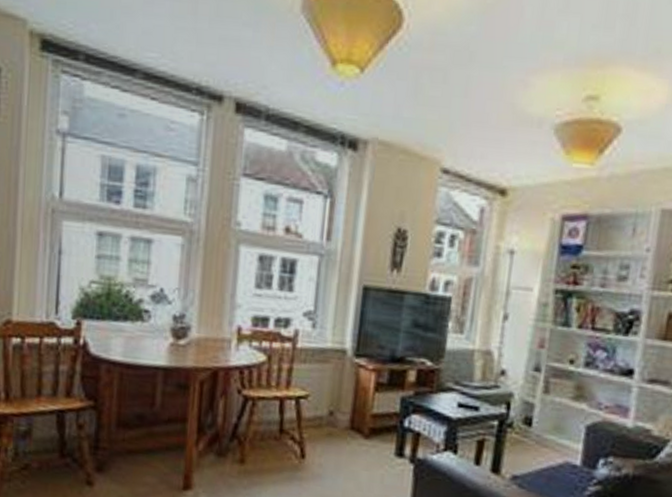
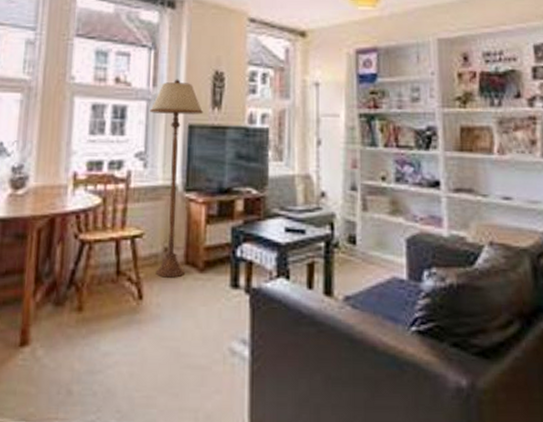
floor lamp: none [319,234,381,442] -> present [150,79,204,278]

